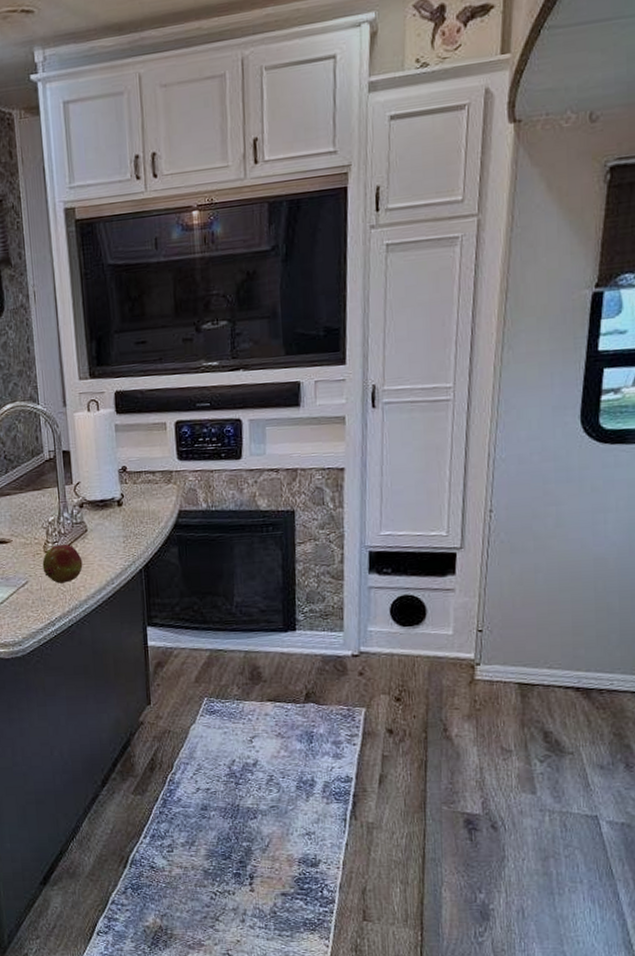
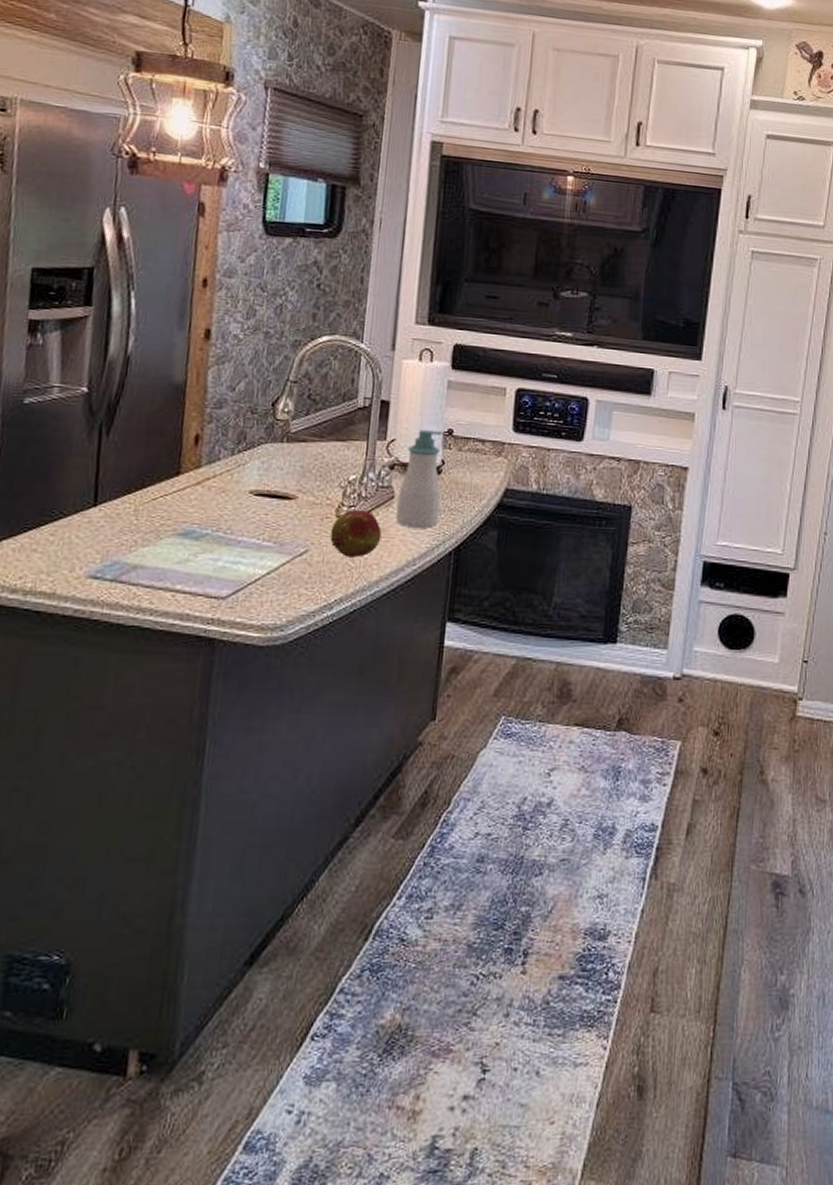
soap bottle: none [90,469,126,554] -> present [396,430,443,528]

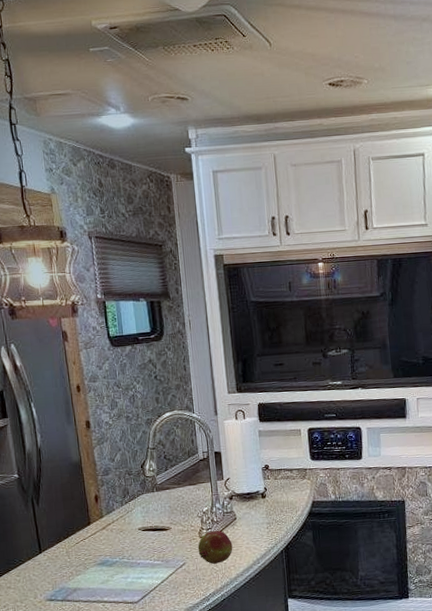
soap bottle: present [396,430,443,528] -> none [238,467,269,538]

